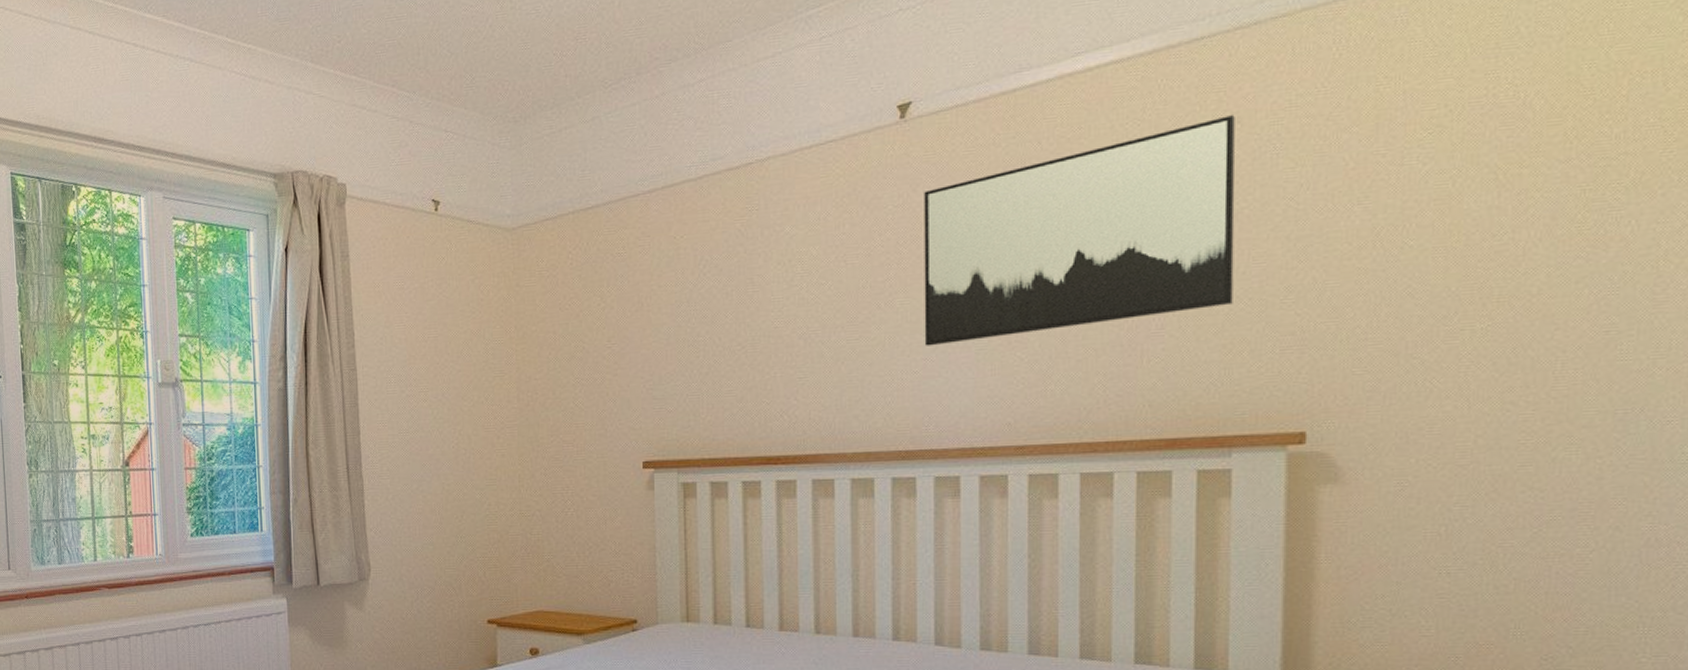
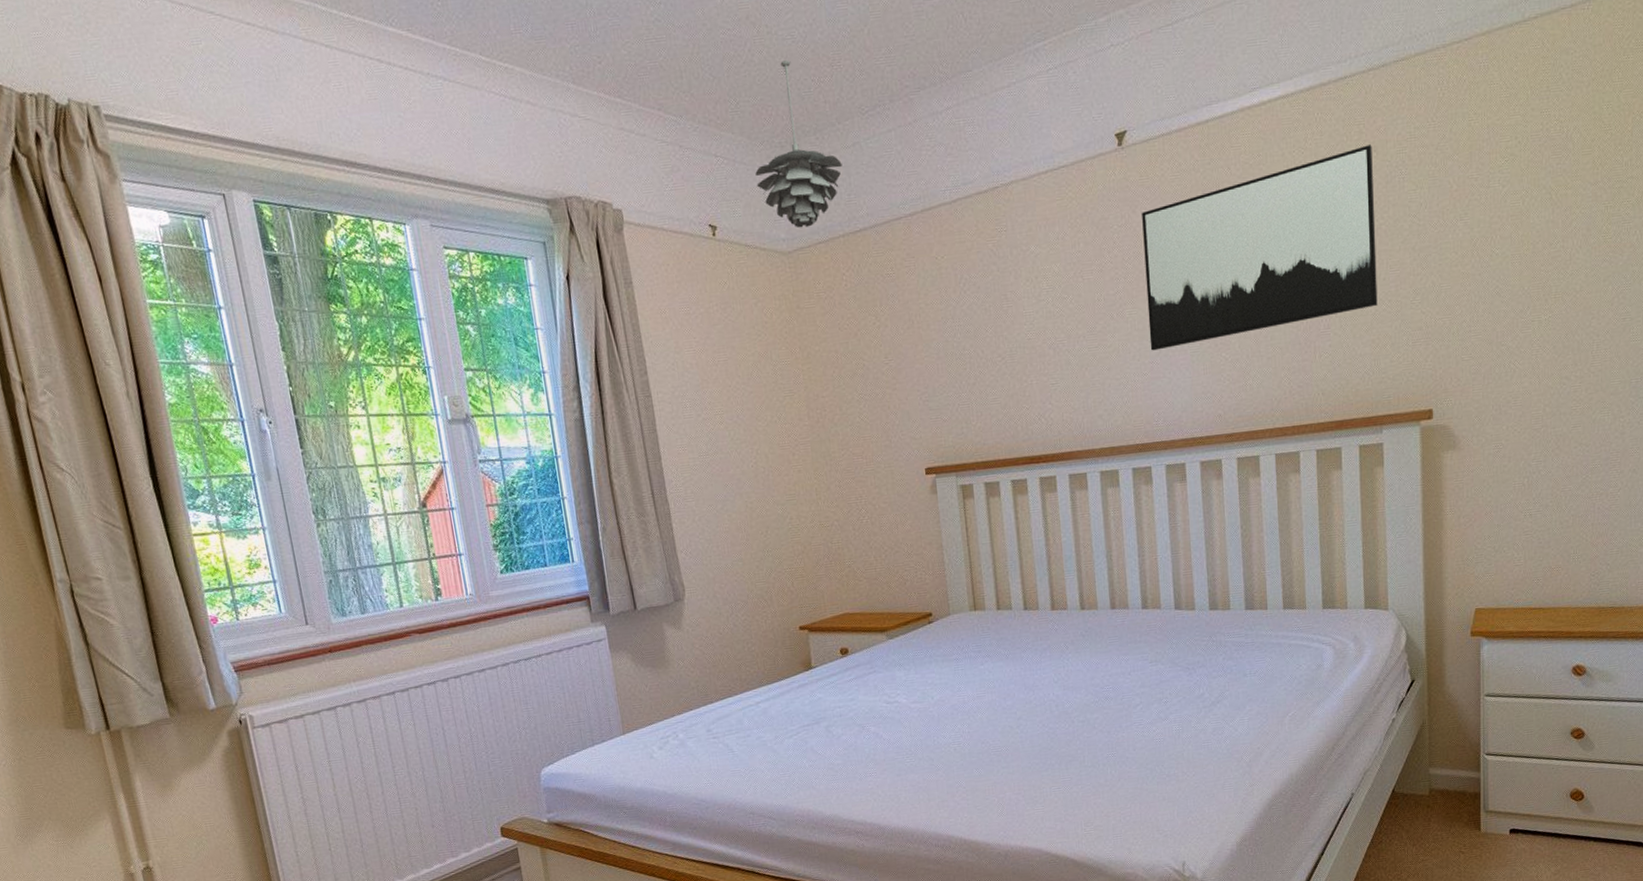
pendant light: none [485,34,578,204] -> present [755,60,842,228]

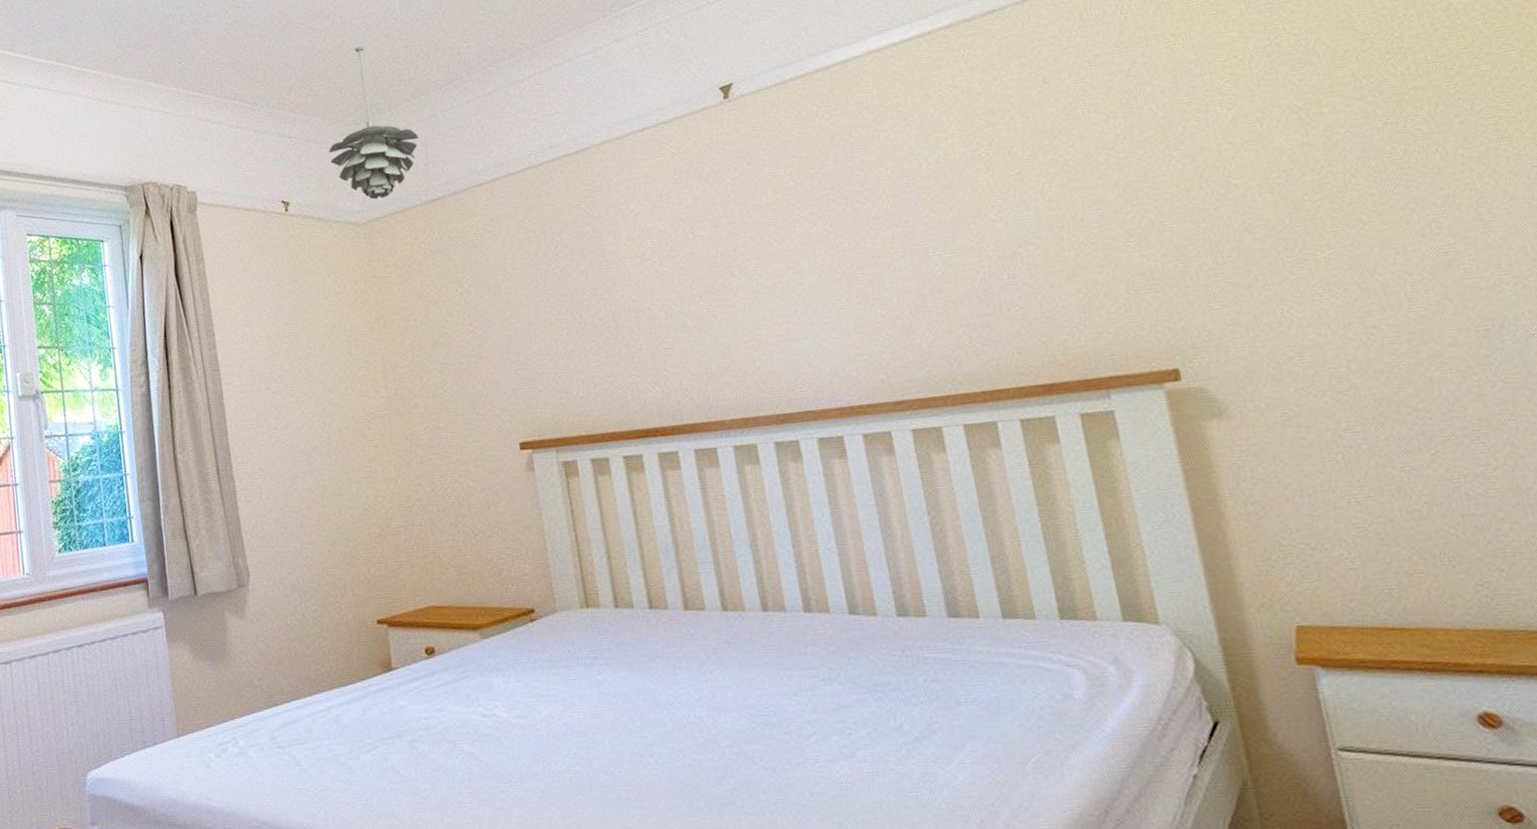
wall art: present [1142,145,1378,351] -> none [759,76,1078,310]

